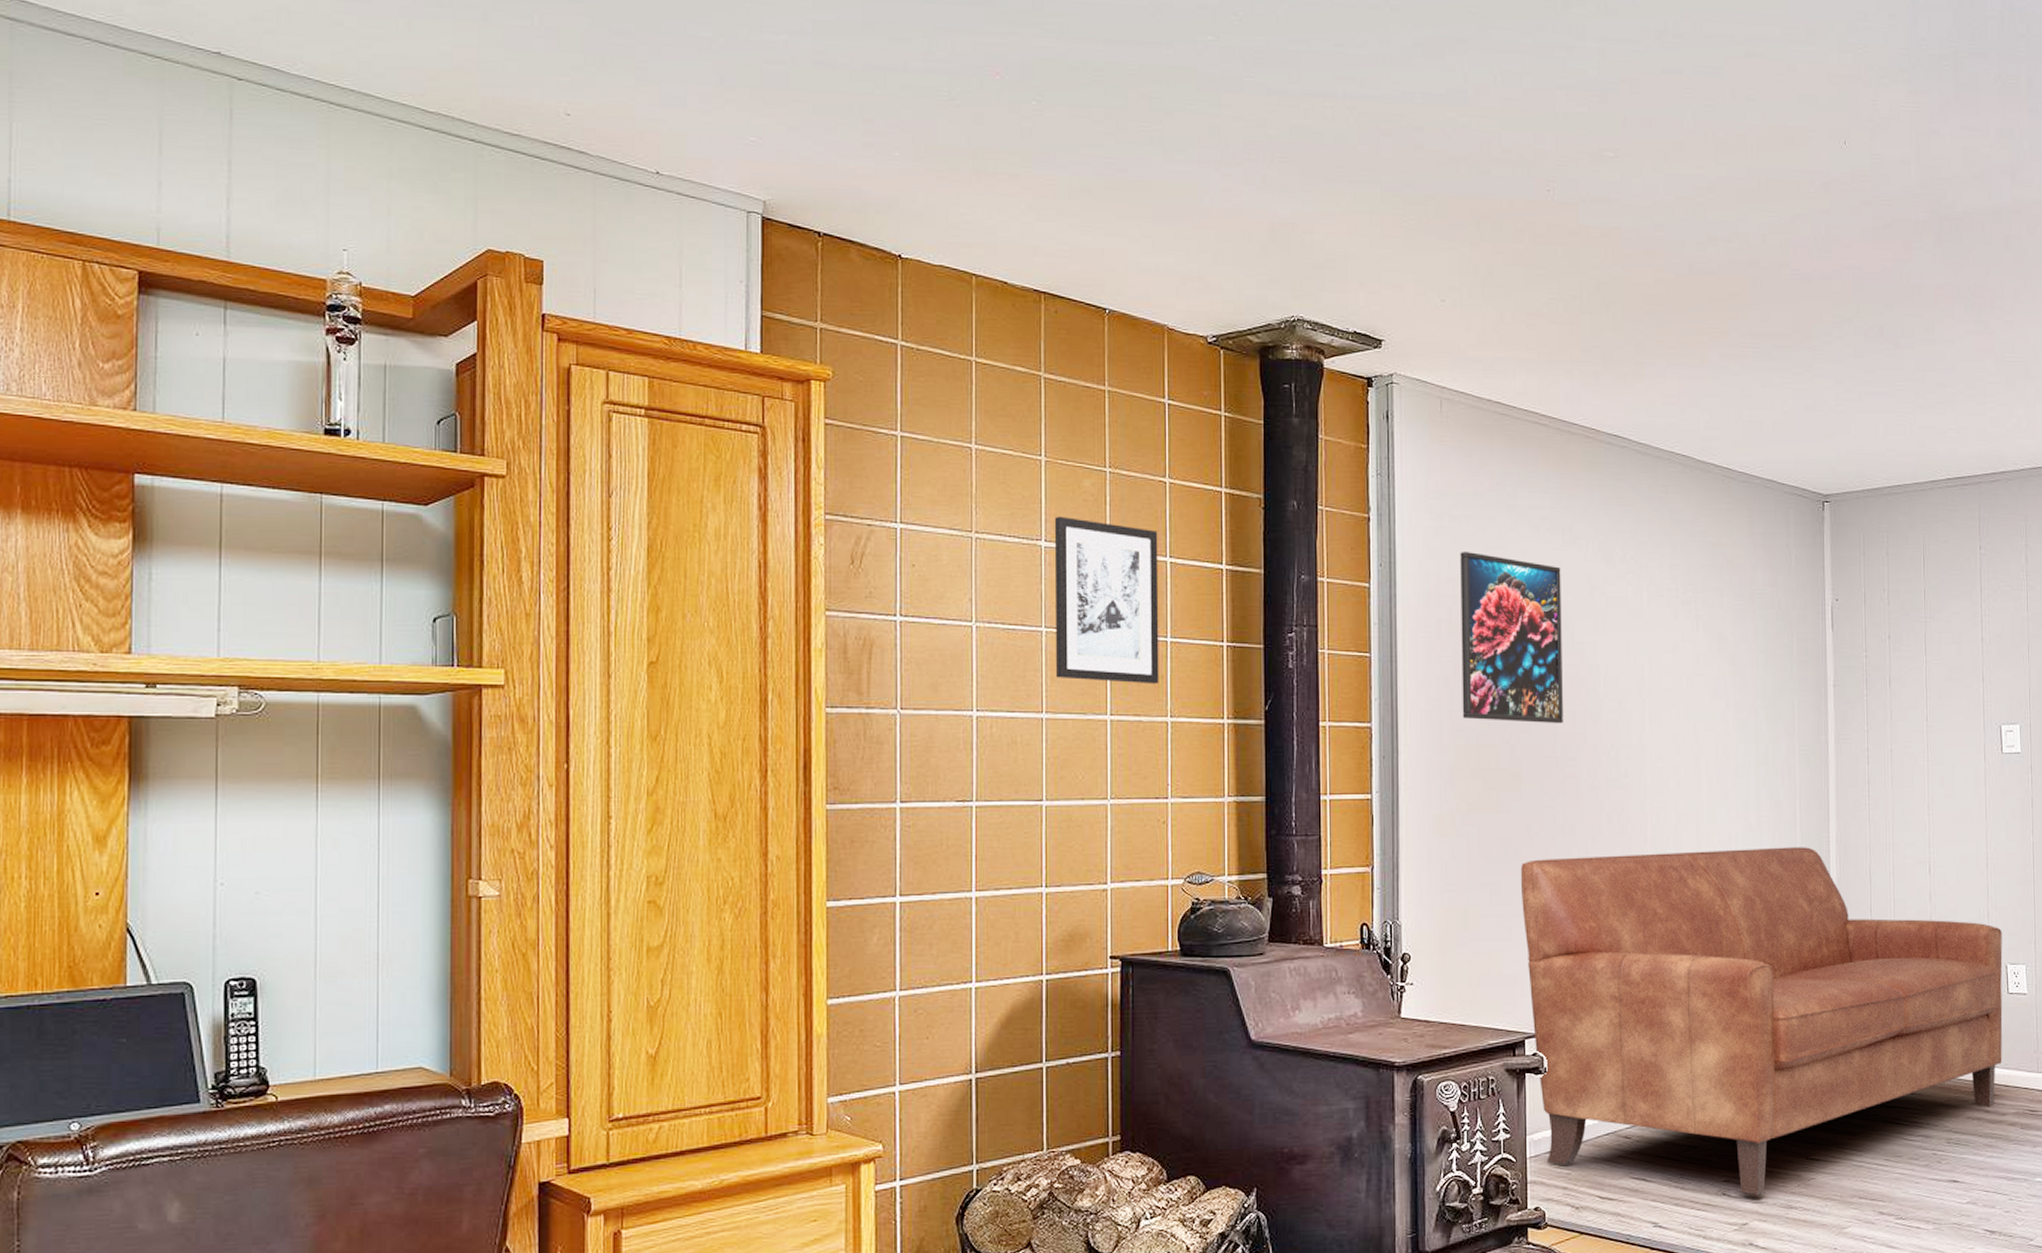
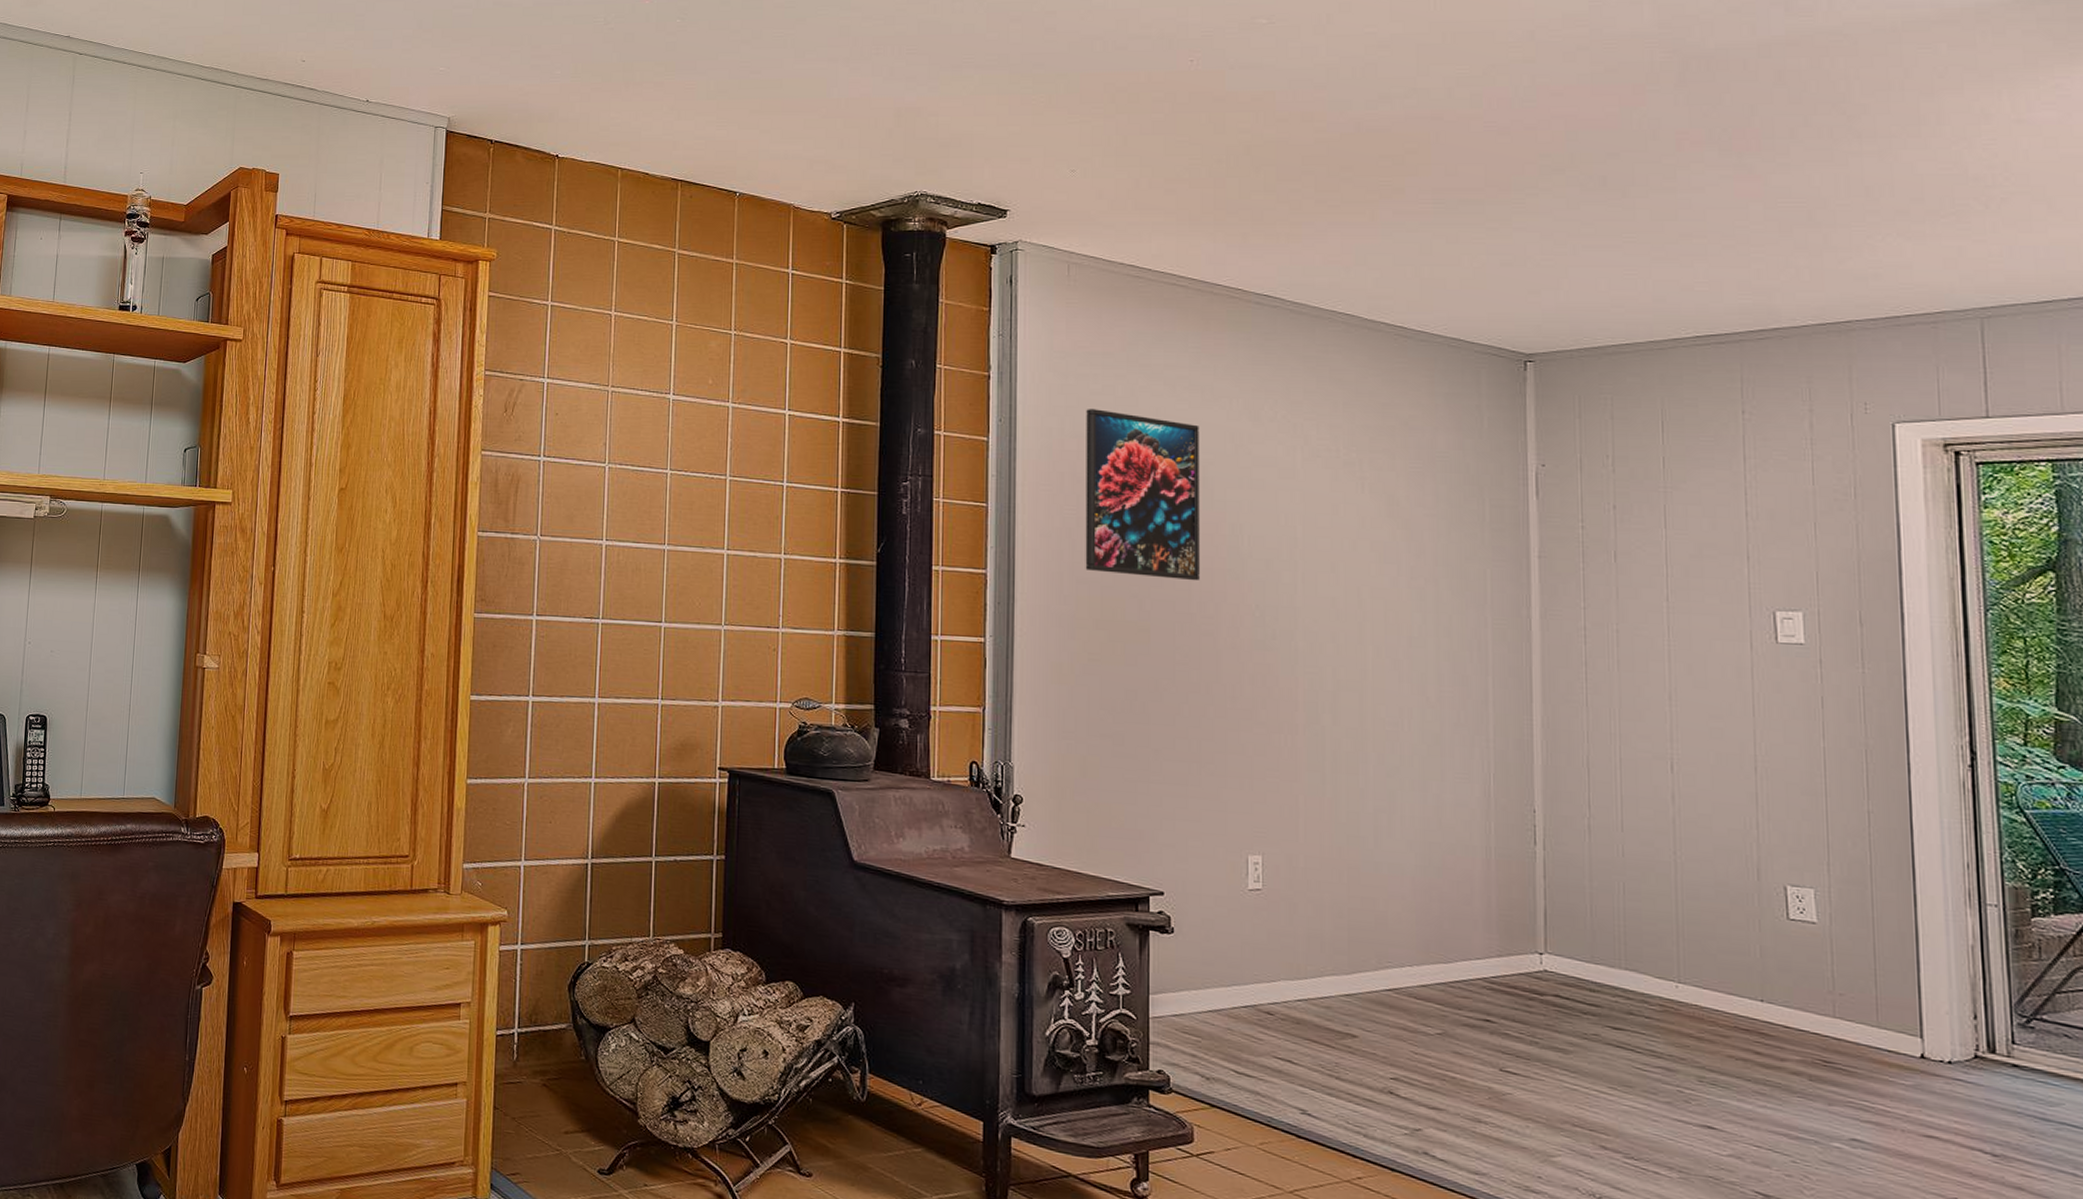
wall art: present [1054,516,1159,685] -> none [678,373,778,524]
sofa: present [1521,847,2003,1195] -> none [1148,715,1780,1101]

